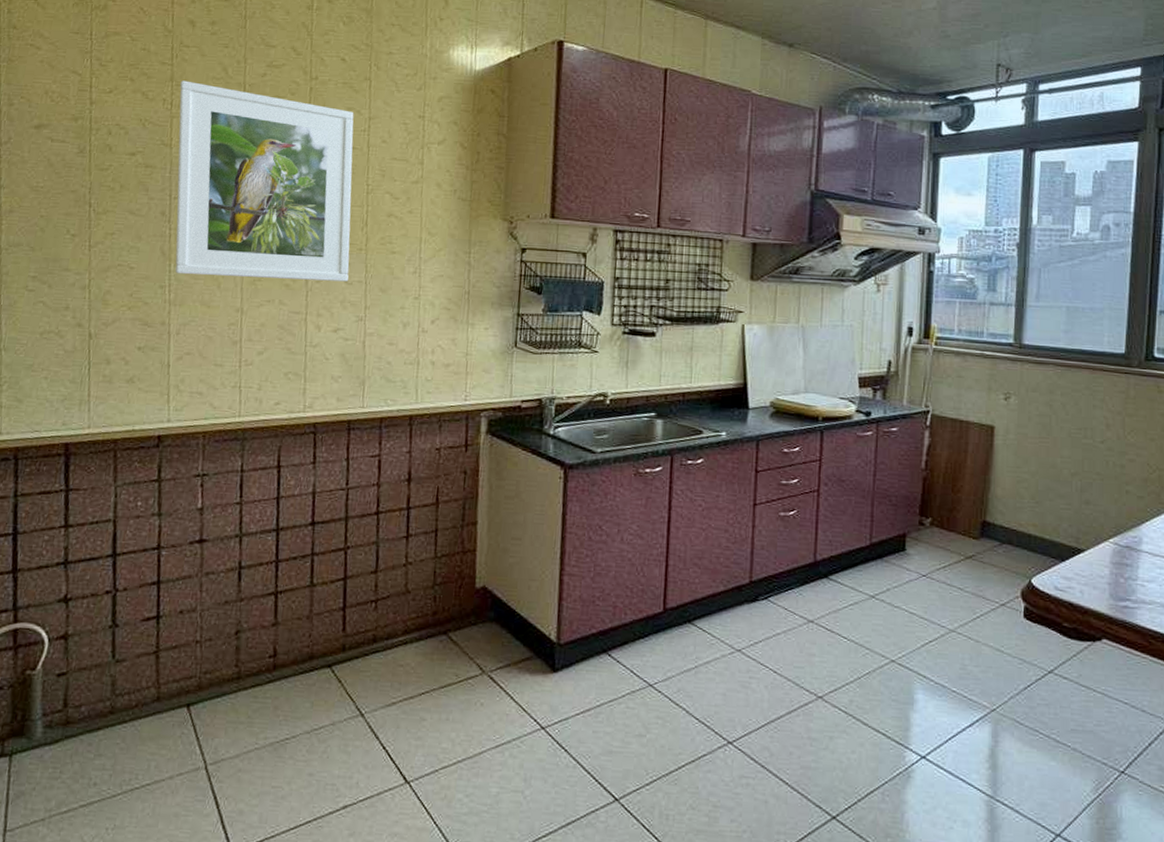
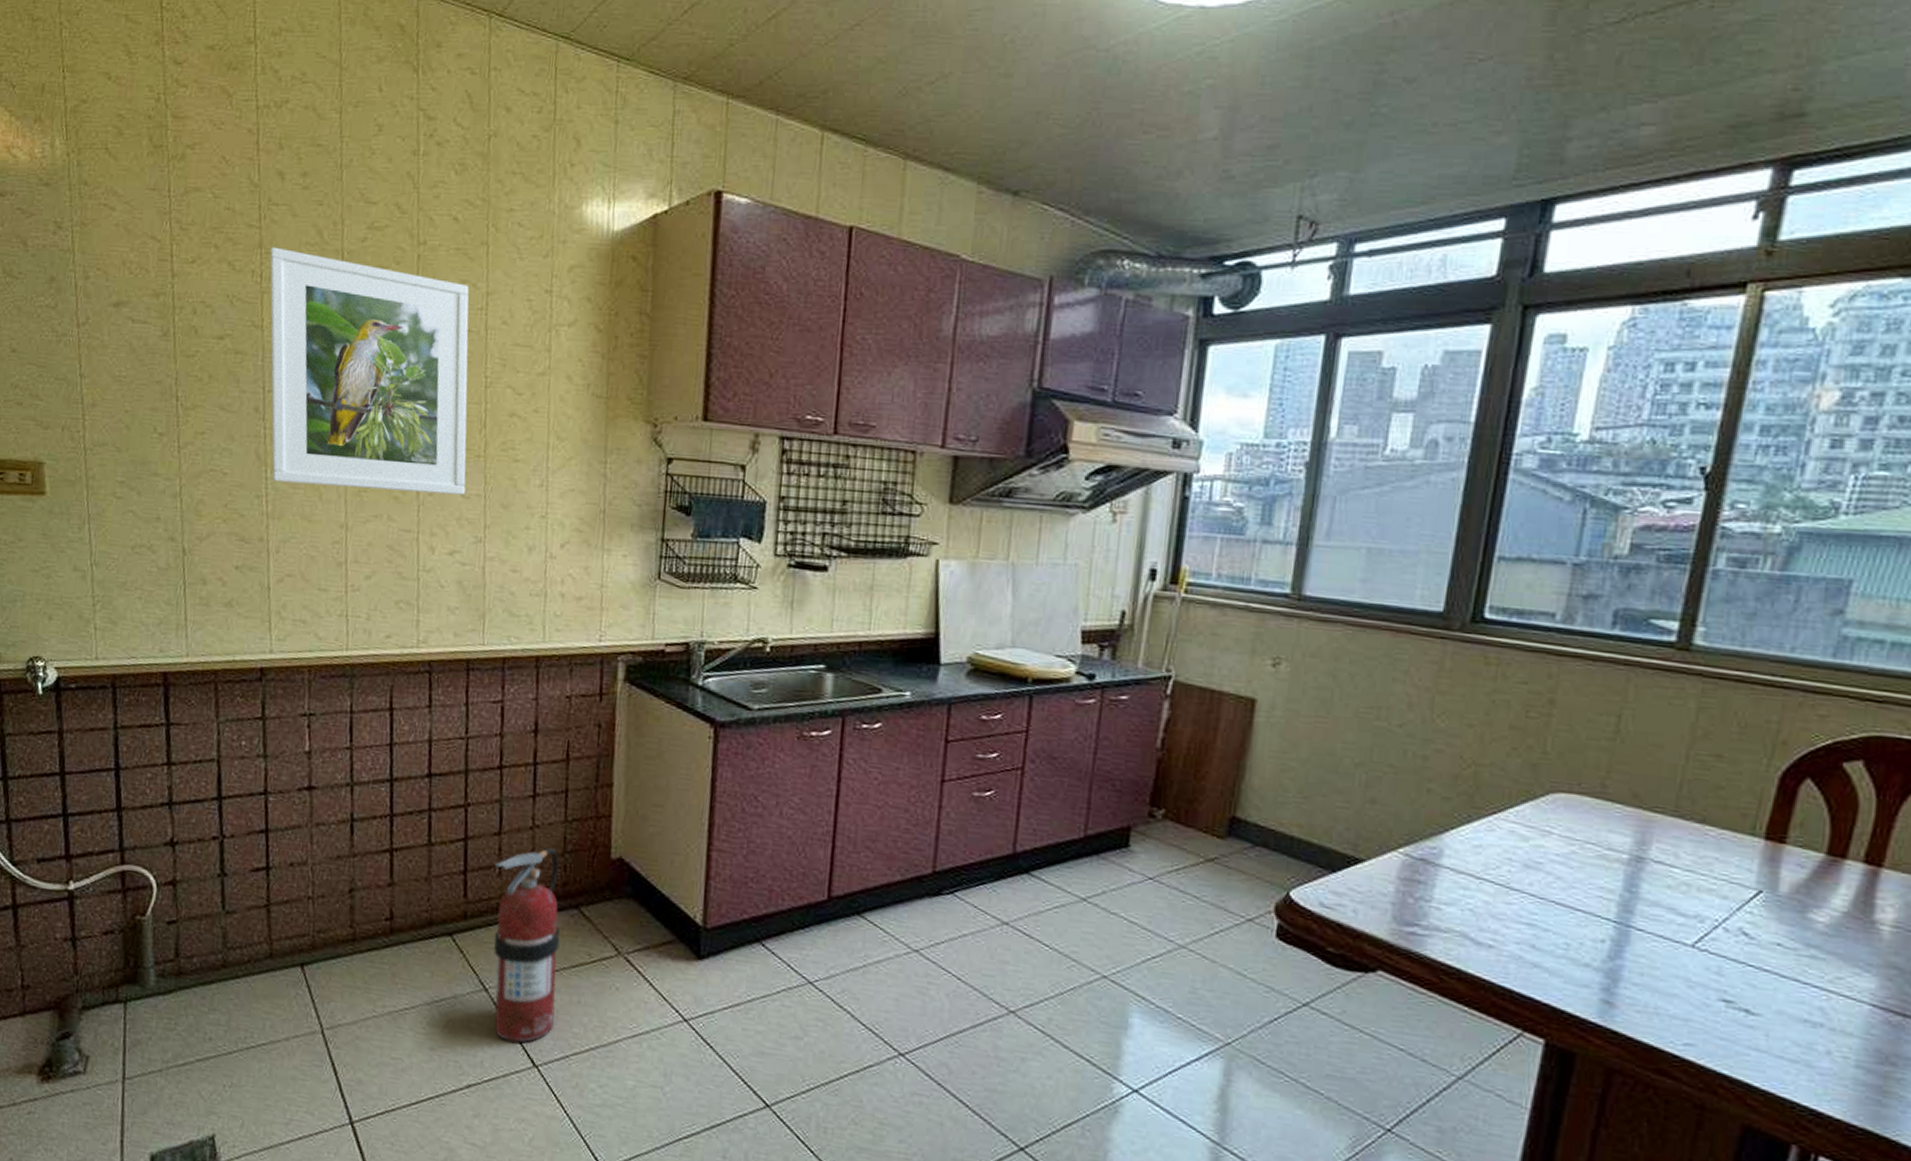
fire extinguisher: none [370,581,431,762] -> present [494,847,561,1043]

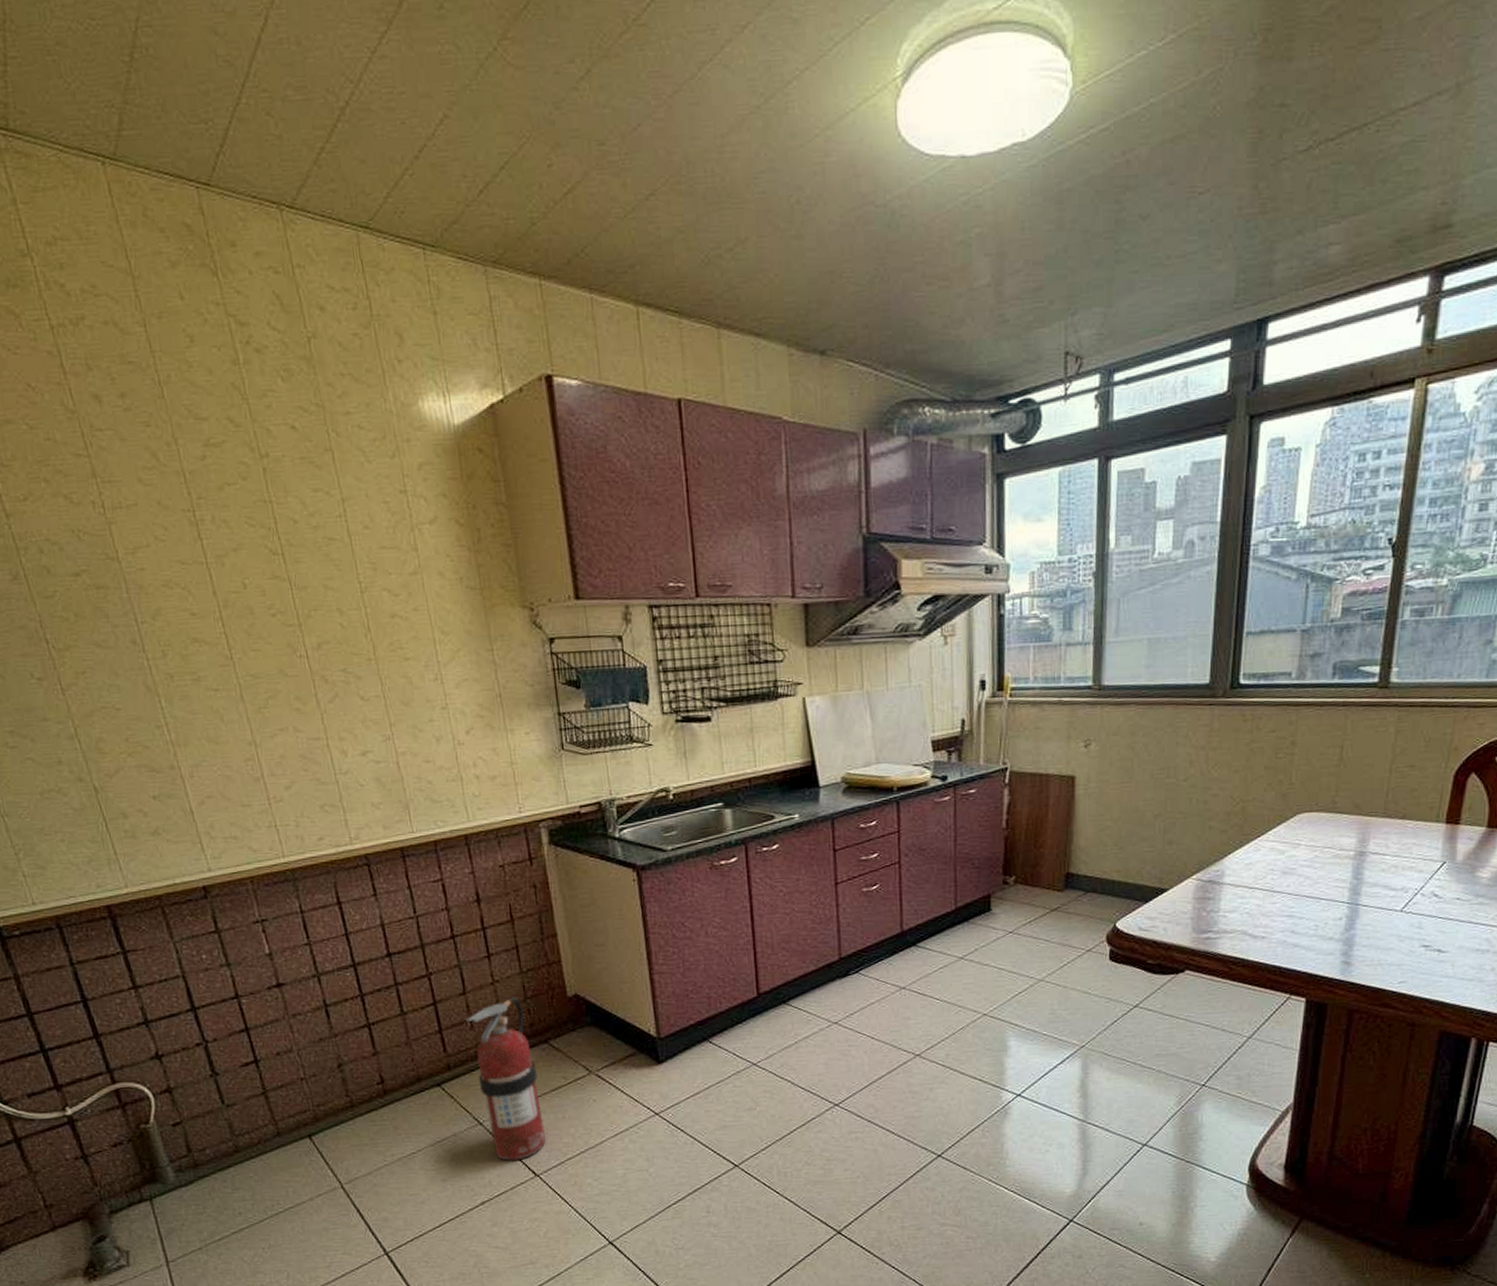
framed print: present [270,247,469,495] -> none [106,475,364,711]

